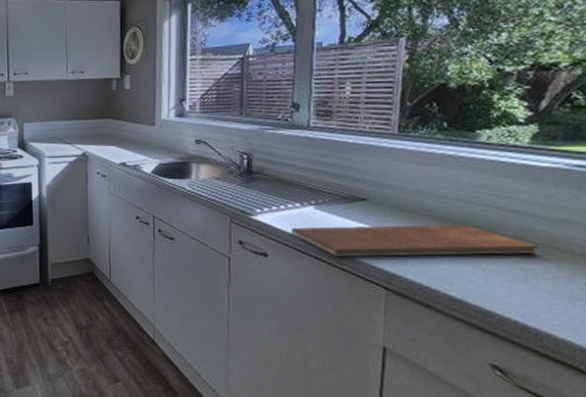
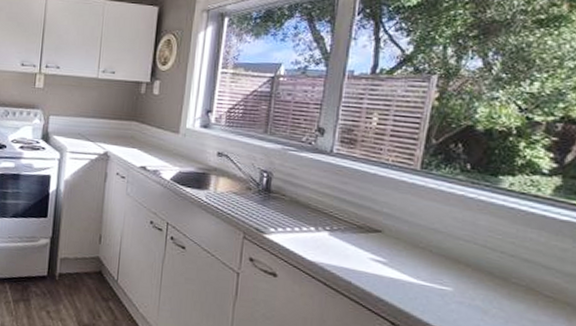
chopping board: present [291,224,538,257] -> none [303,251,550,306]

